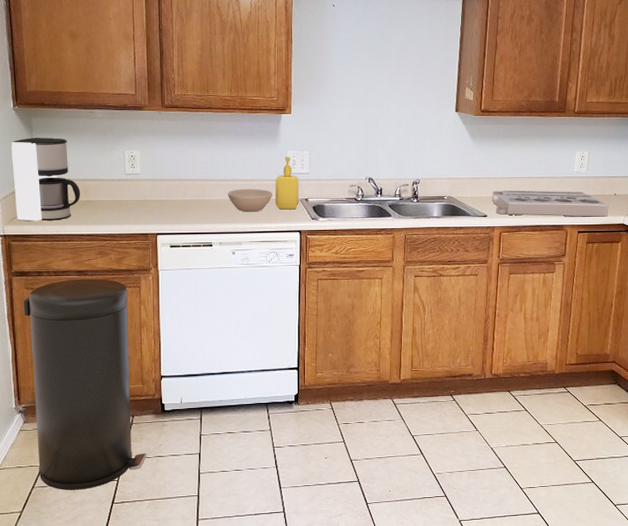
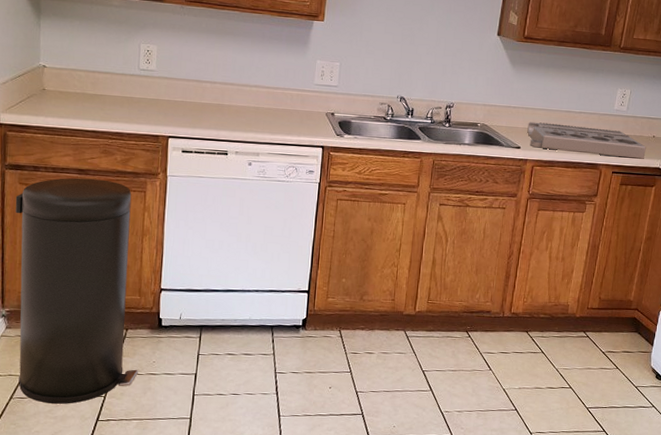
coffee maker: present [12,138,81,222] -> none [15,20,89,113]
soup bowl: present [227,188,272,212] -> none [248,96,297,122]
soap dispenser: present [275,156,300,210] -> none [299,66,327,123]

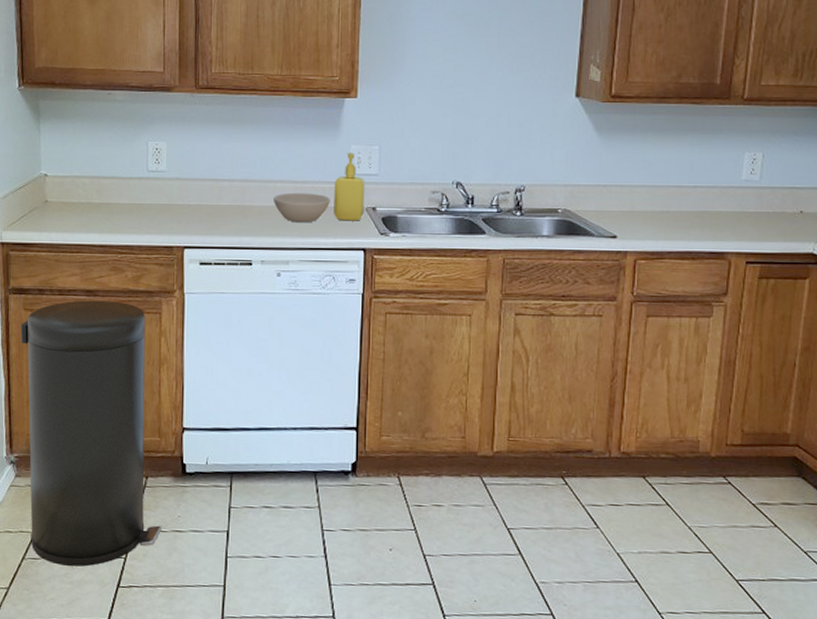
soup bowl: none [248,96,297,122] -> present [272,192,330,223]
soap dispenser: none [299,66,327,123] -> present [334,152,366,221]
dish rack: present [527,121,646,159] -> none [624,203,792,243]

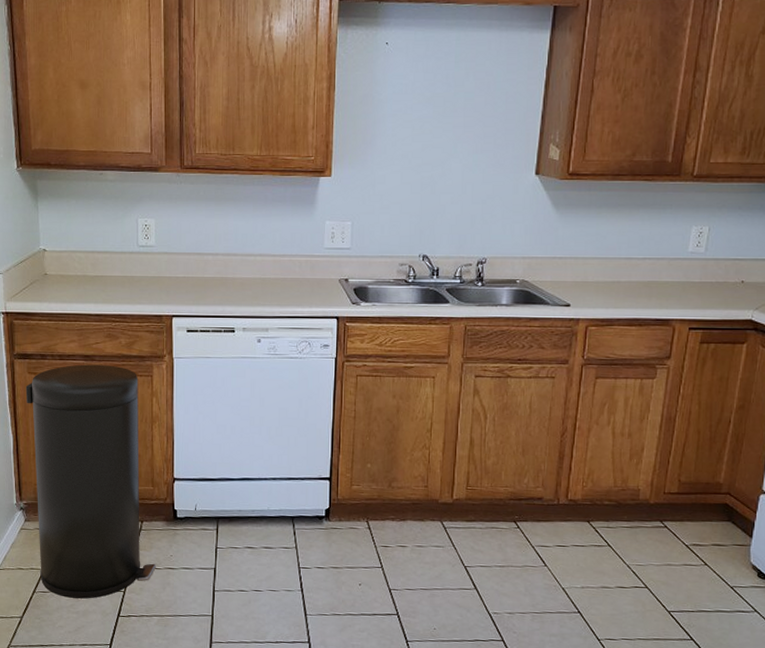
soup bowl: present [272,192,330,223] -> none [253,265,306,293]
soap dispenser: present [334,152,366,221] -> none [309,228,339,292]

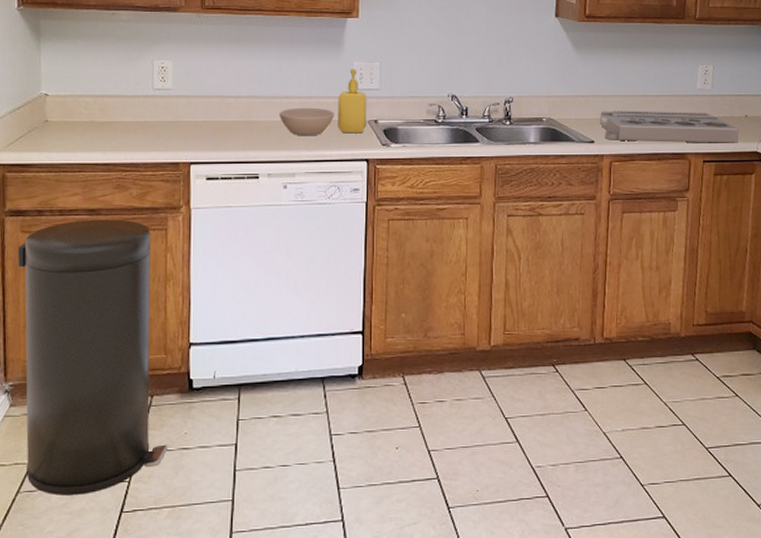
soup bowl: none [253,265,306,293] -> present [278,107,334,136]
soap dispenser: none [309,228,339,292] -> present [338,69,368,134]
dish rack: none [578,274,733,310] -> present [600,111,739,143]

